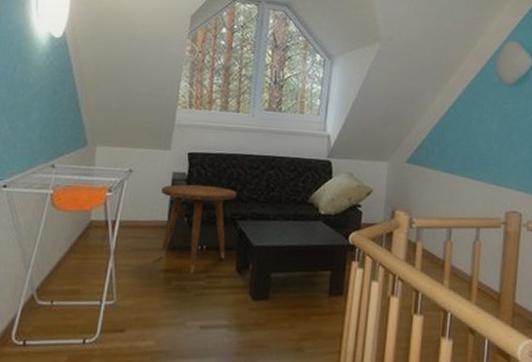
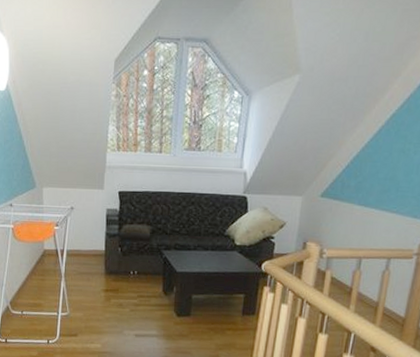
side table: present [160,184,237,274] -> none [98,219,162,294]

